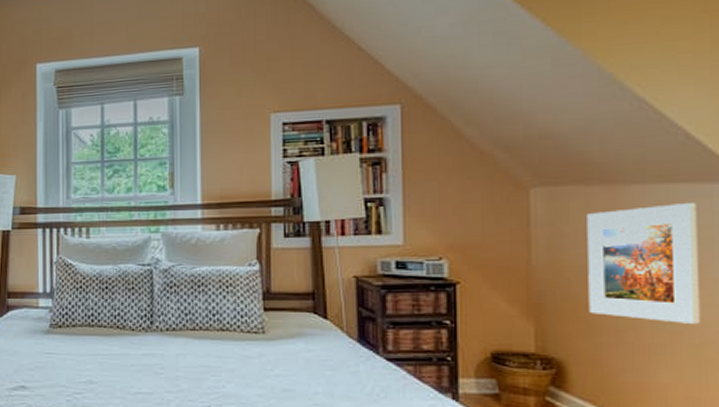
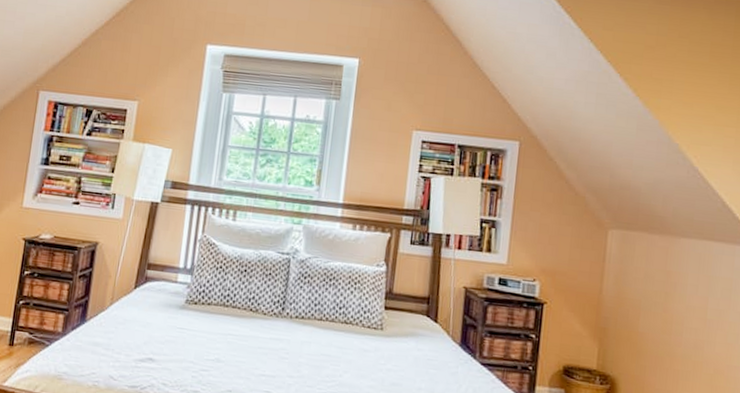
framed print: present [587,203,701,324] -> none [639,256,724,358]

